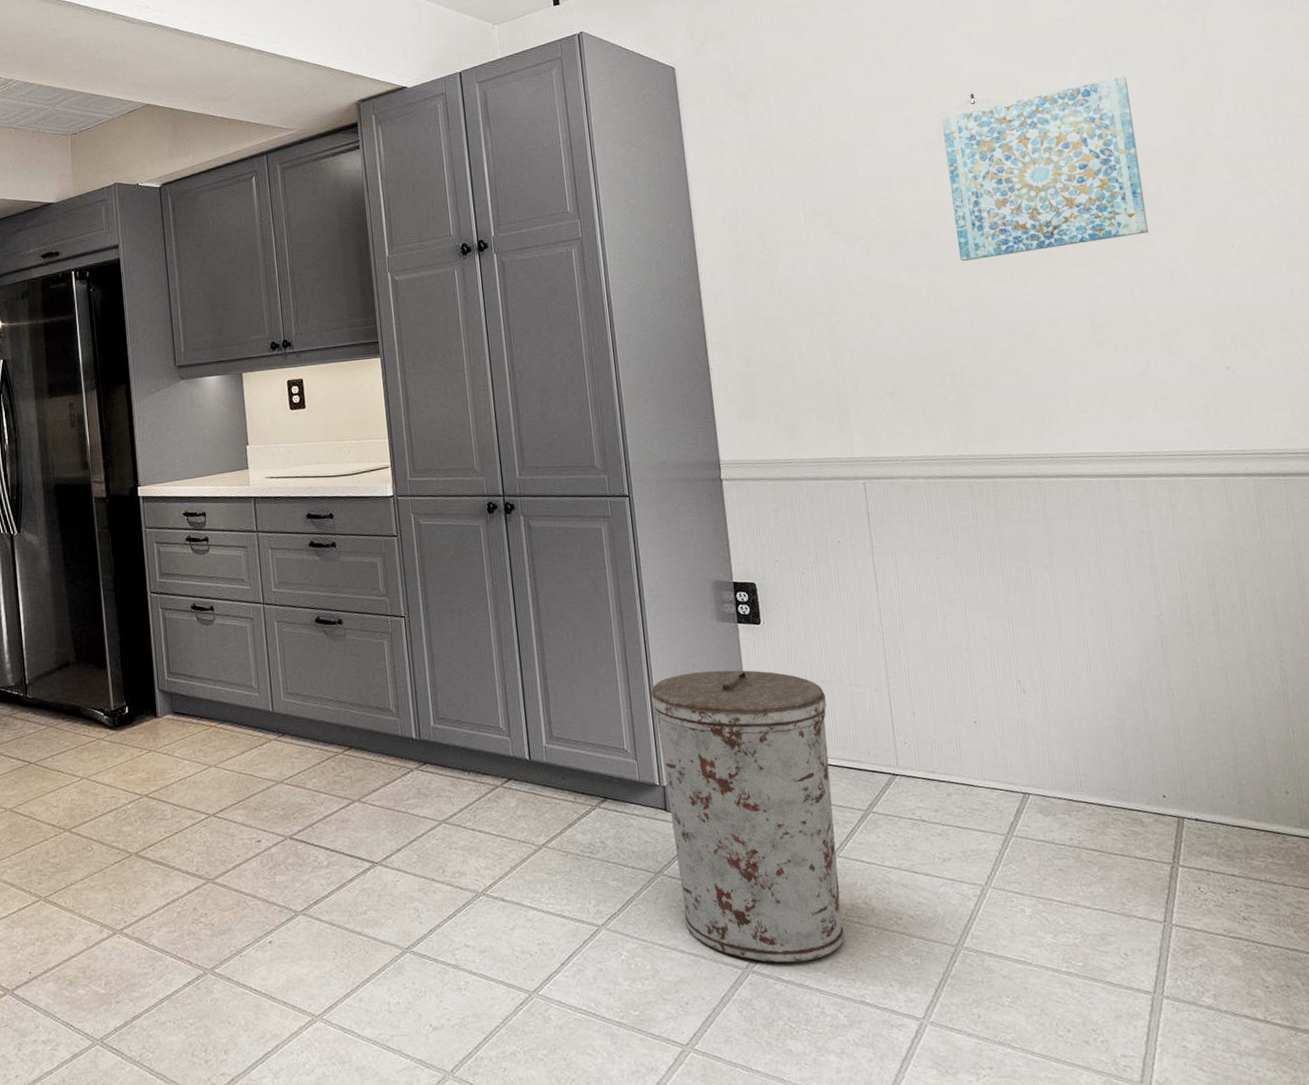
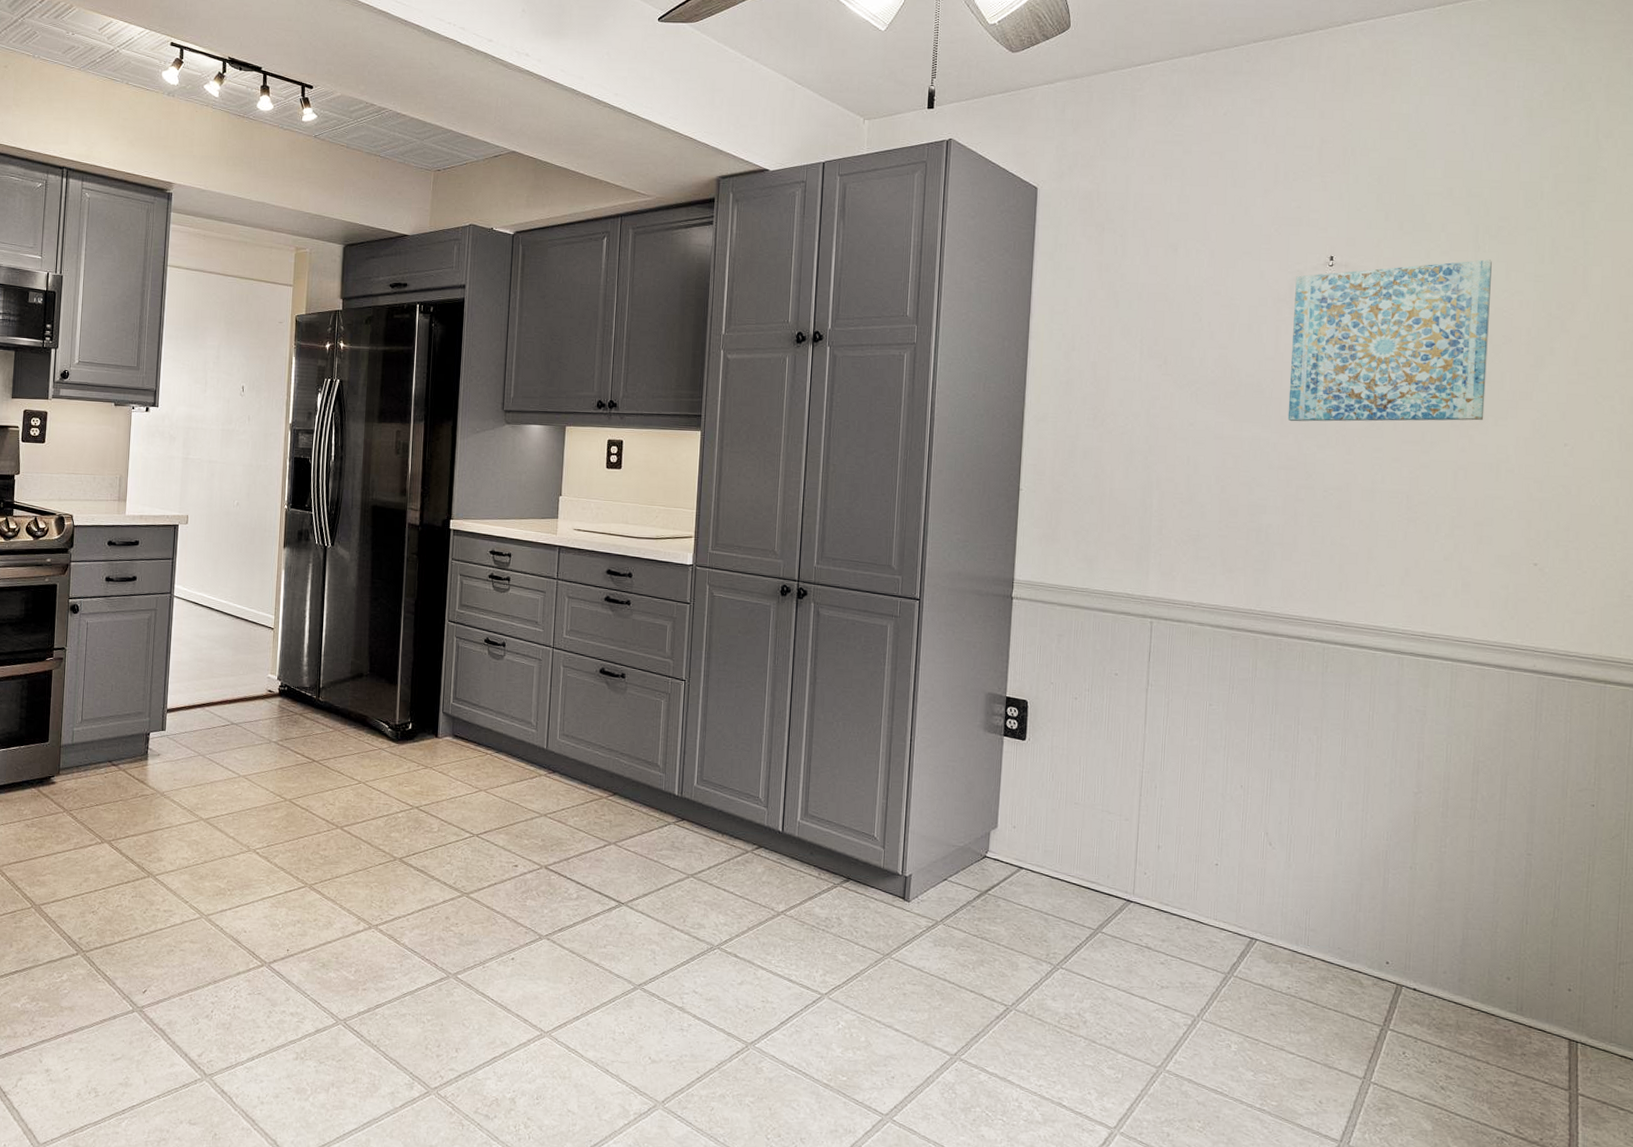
trash can: present [651,670,845,963] -> none [904,775,1076,1058]

